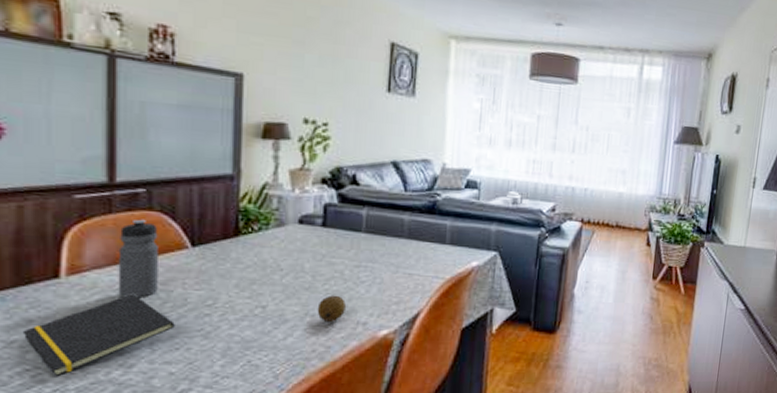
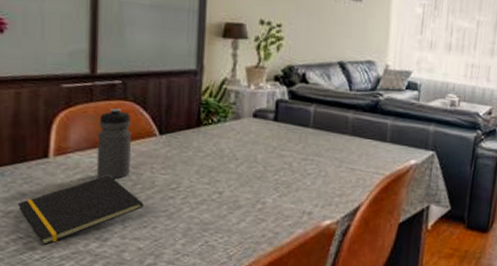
fruit: present [317,295,347,322] -> none [267,185,294,210]

